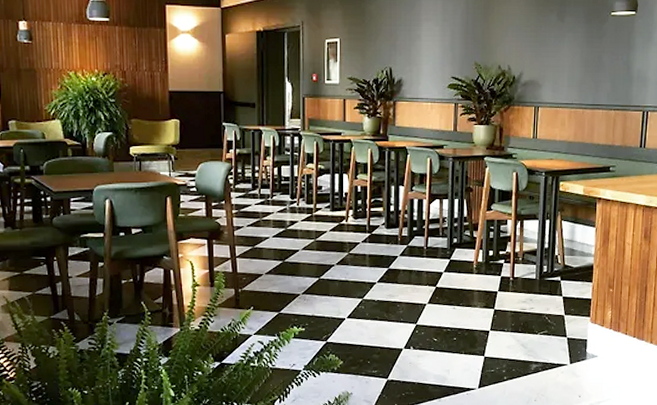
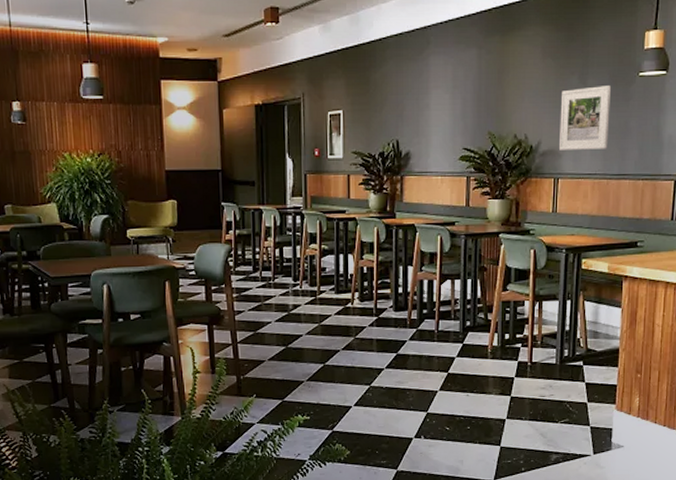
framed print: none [538,23,586,81] -> present [558,86,611,150]

